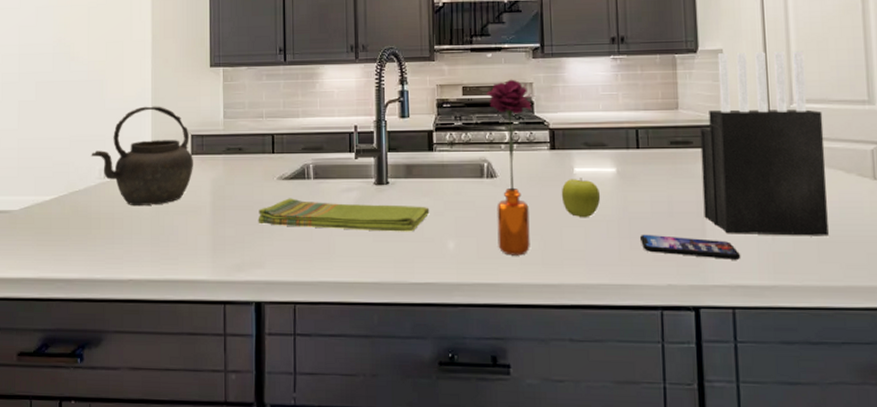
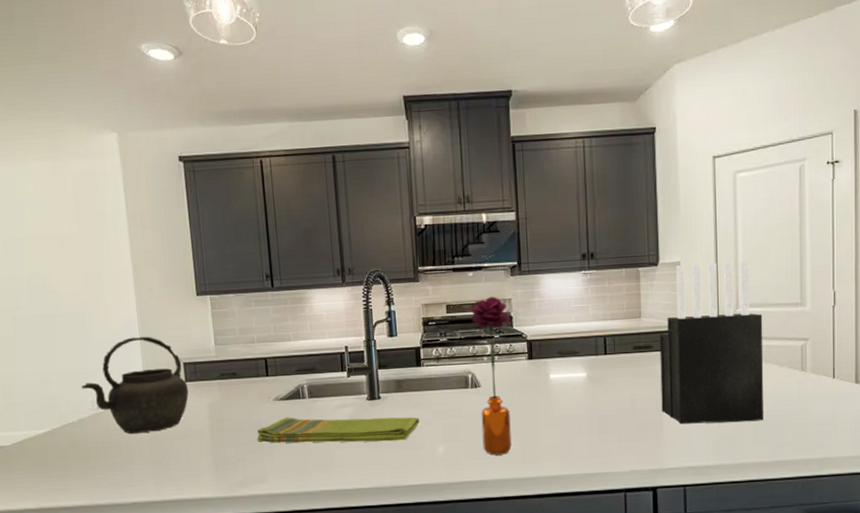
fruit: present [561,178,601,218] -> none [538,383,574,419]
smartphone: present [639,234,741,260] -> none [606,428,692,446]

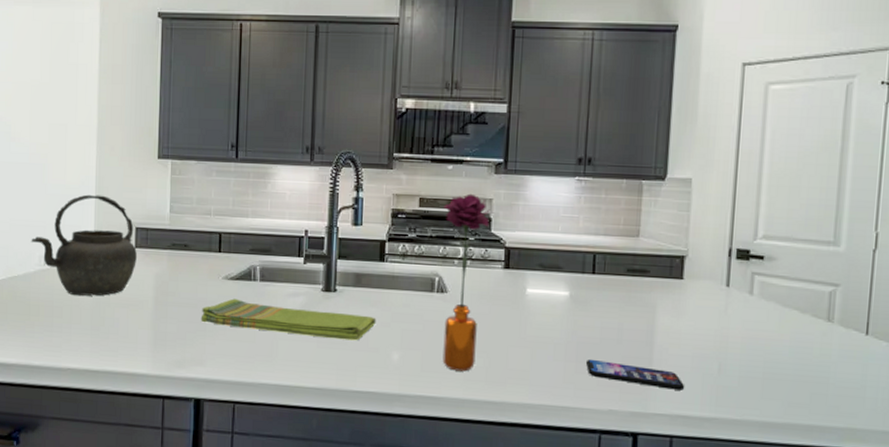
smartphone: none [606,428,692,446] -> present [585,359,685,391]
knife block: present [659,261,764,425] -> none [653,182,785,374]

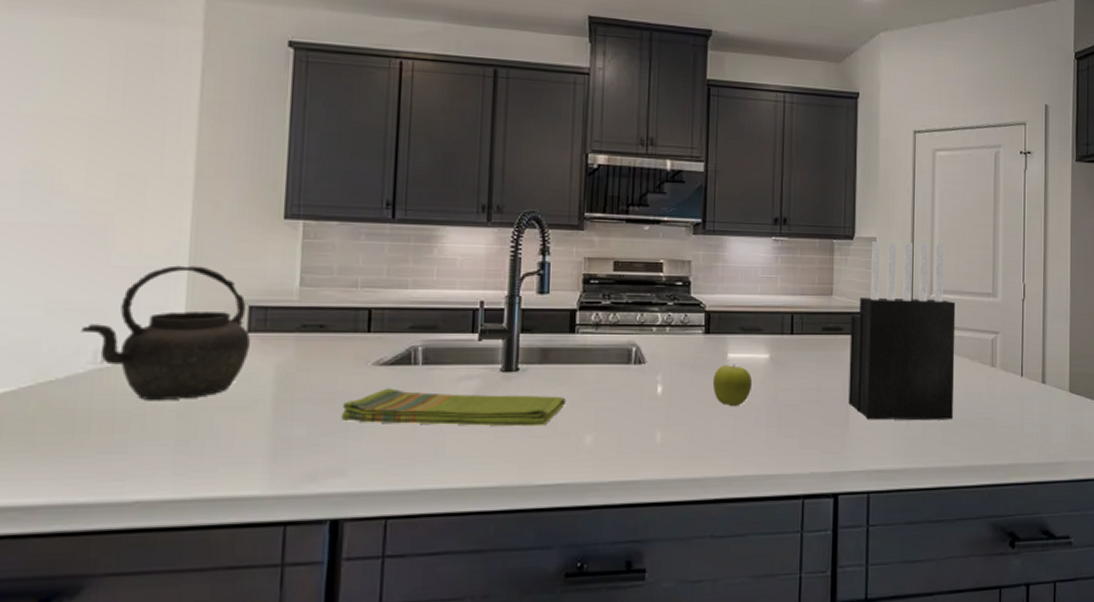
flower: present [442,193,490,372] -> none [640,255,689,449]
fruit: none [511,299,551,339] -> present [712,364,753,407]
smartphone: present [585,359,685,391] -> none [787,422,879,445]
knife block: none [653,182,785,374] -> present [848,241,956,420]

